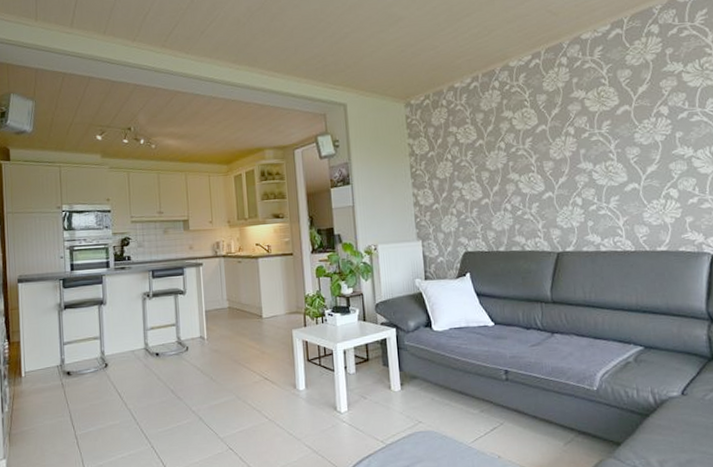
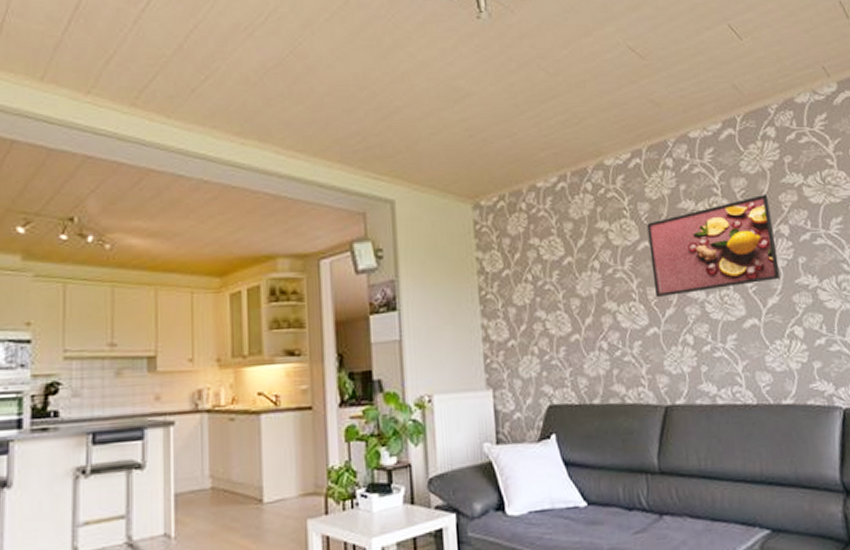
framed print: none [544,82,659,169] -> present [647,195,781,298]

